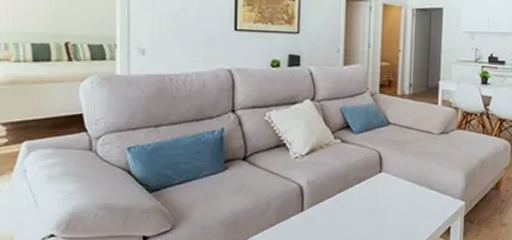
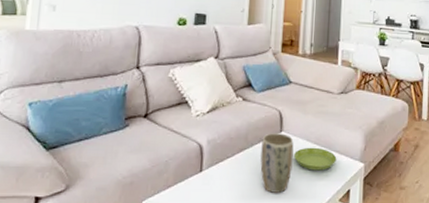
plant pot: none [361,173,394,230] -> present [260,133,294,193]
saucer: none [394,187,438,209] -> present [294,147,337,171]

